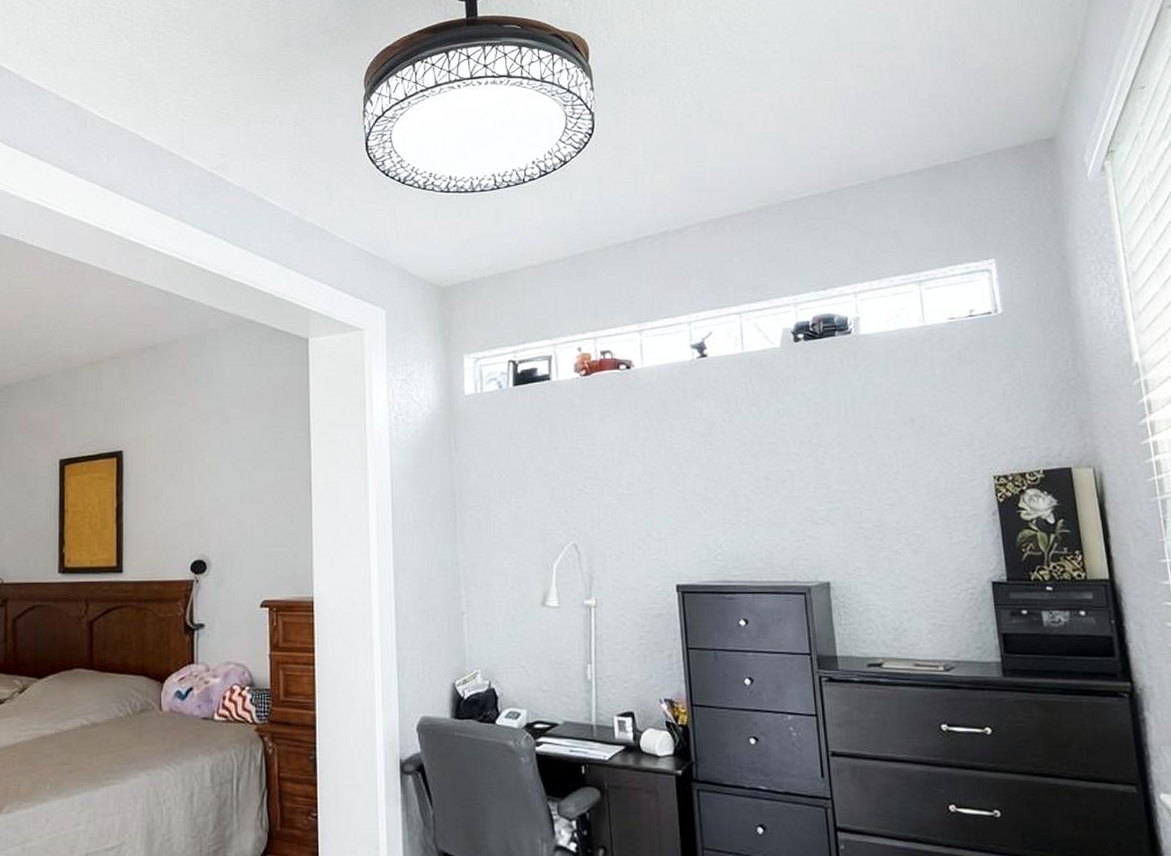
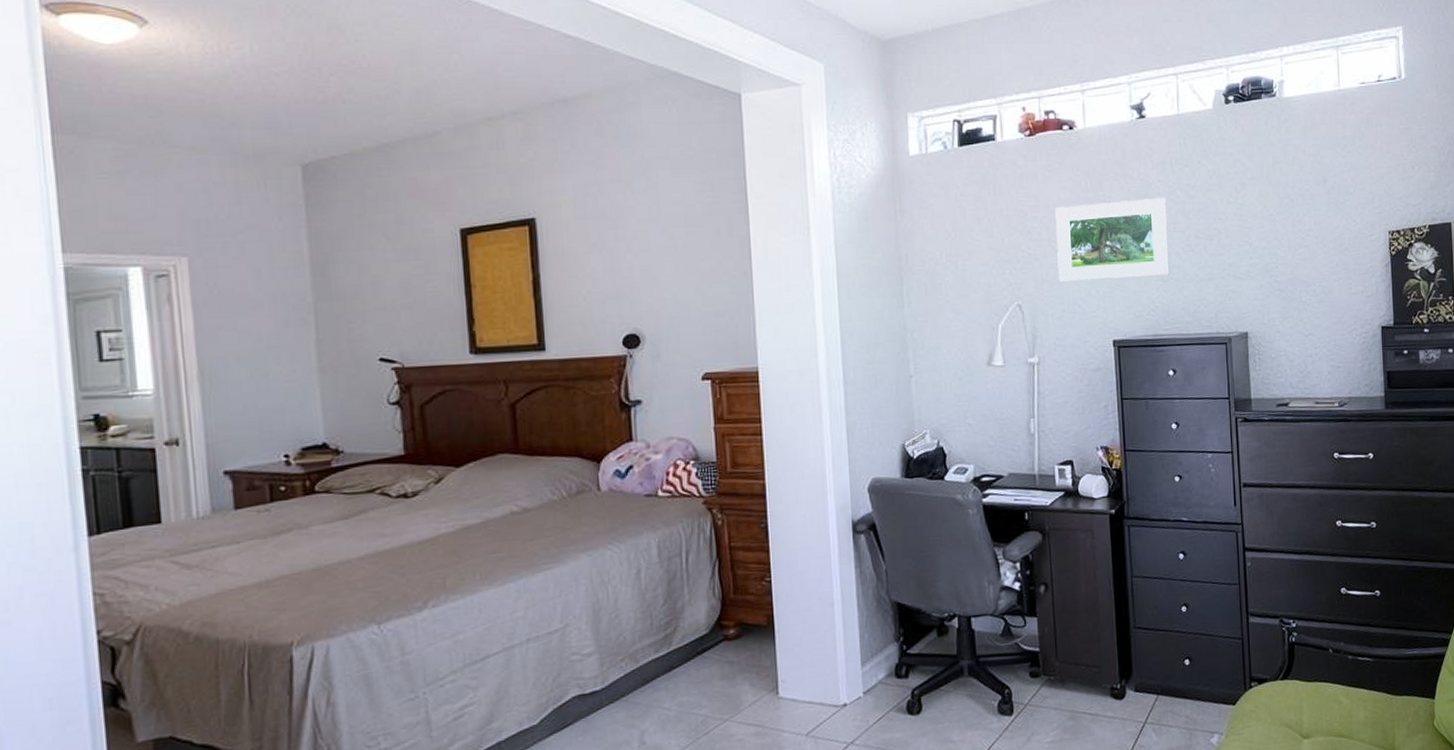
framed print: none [612,437,738,523] -> present [1055,197,1170,283]

